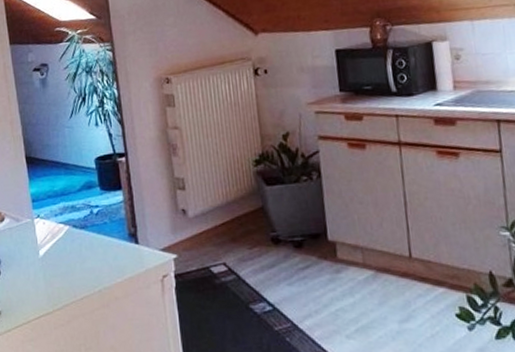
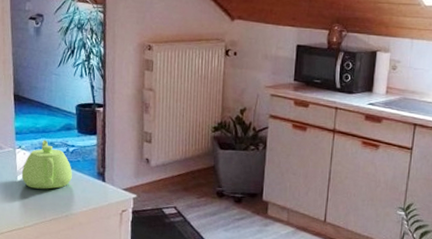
teapot: none [43,204,100,263] -> present [21,140,72,189]

